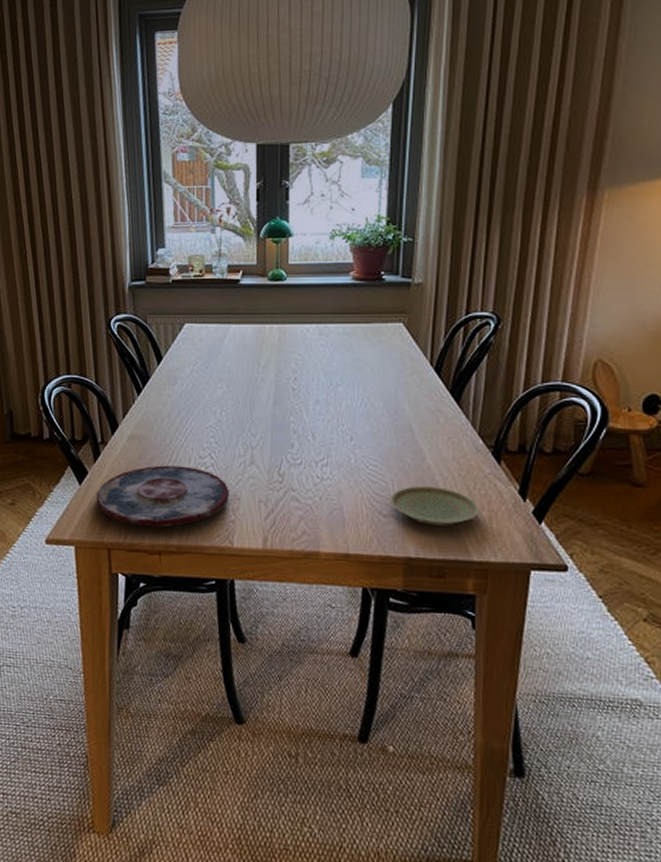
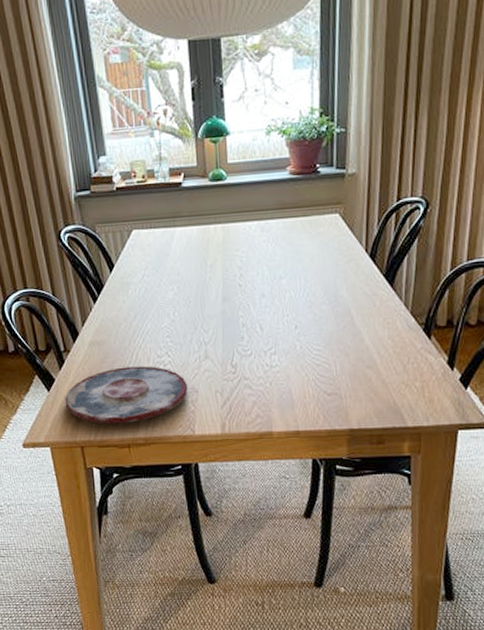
plate: present [390,486,479,526] -> none [333,364,413,399]

